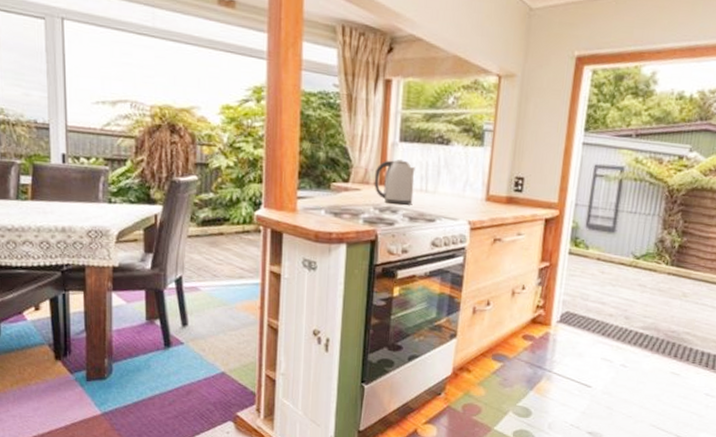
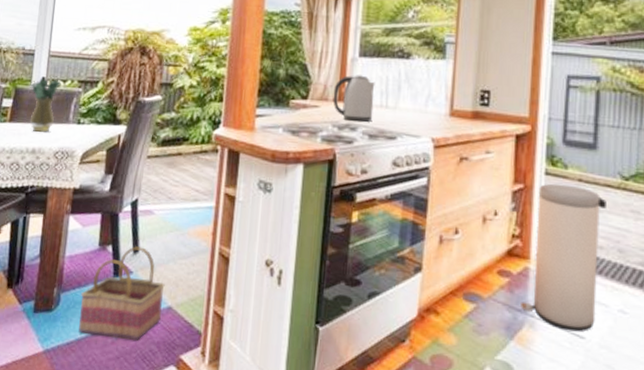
vase: none [49,153,85,211] -> present [29,76,61,132]
basket: none [133,320,217,402] -> present [78,246,165,341]
pedal bin: none [540,262,619,383] -> present [521,183,606,332]

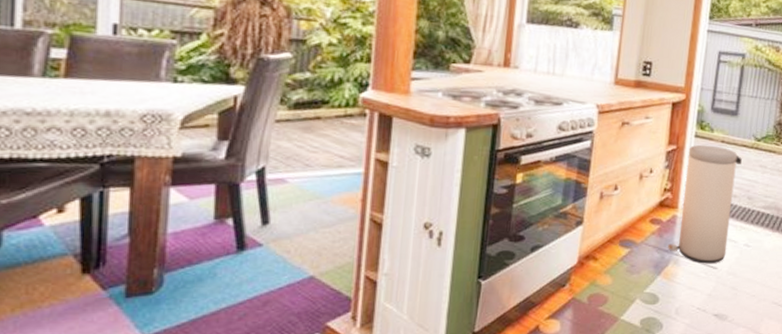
vase: present [29,76,61,132] -> none [94,23,144,91]
basket: present [78,246,165,341] -> none [192,217,305,313]
kettle: present [333,75,375,122] -> none [498,41,543,88]

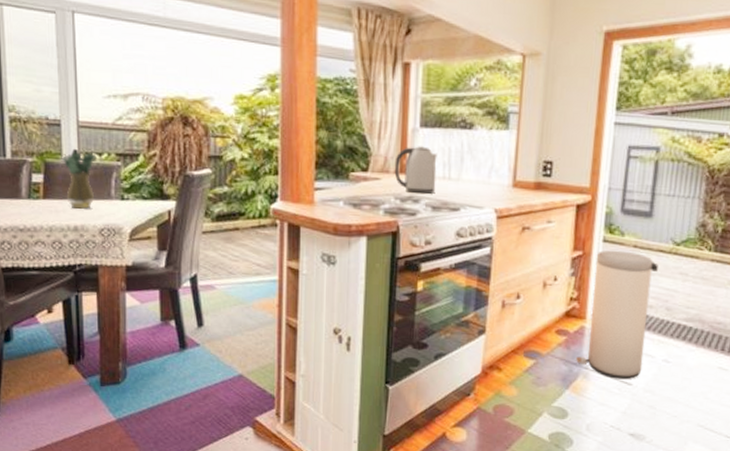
vase: none [94,23,144,91] -> present [61,149,97,209]
kettle: none [498,41,543,88] -> present [394,146,437,194]

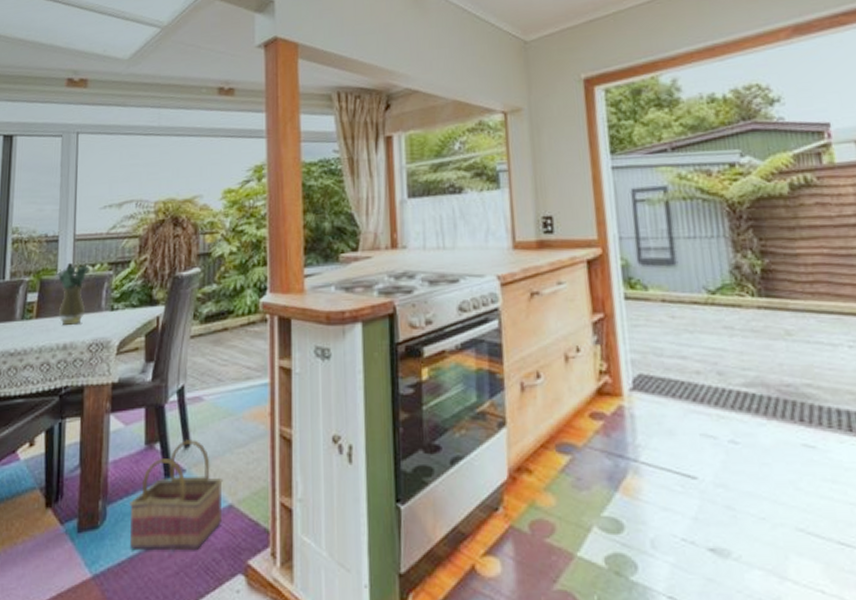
basket: none [148,320,234,406] -> present [130,440,223,550]
kettle: present [394,146,437,194] -> none [385,217,431,269]
pedal bin: present [576,250,658,380] -> none [620,307,705,472]

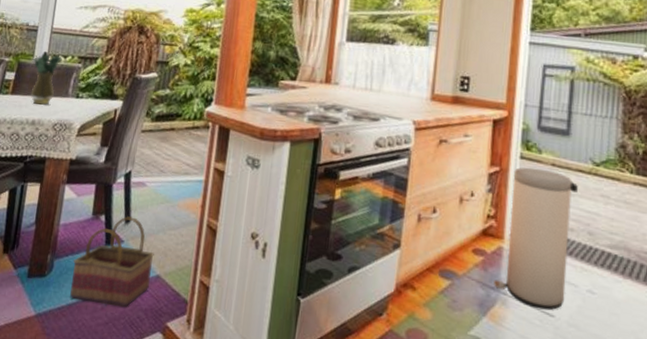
pedal bin: none [620,307,705,472] -> present [494,167,578,311]

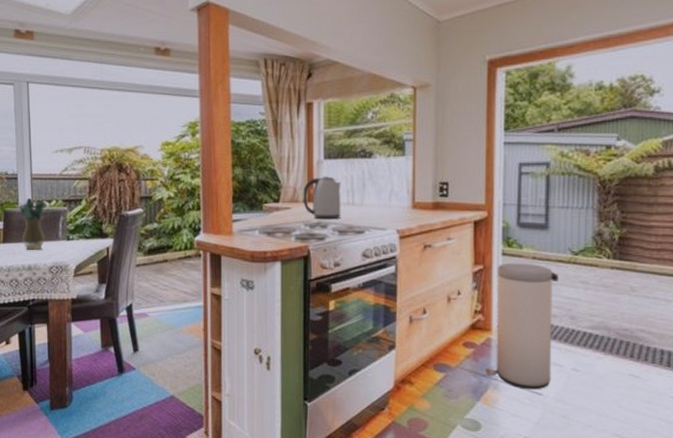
basket: present [70,216,154,307] -> none [91,346,166,426]
kettle: none [320,58,361,104] -> present [303,176,341,220]

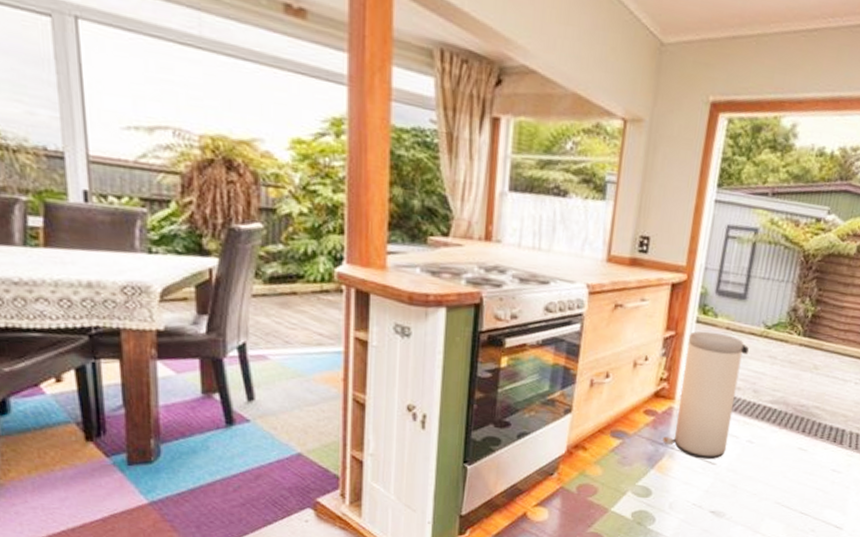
vase: present [18,198,47,250] -> none [66,189,114,262]
kettle: present [303,176,341,220] -> none [478,212,527,265]

